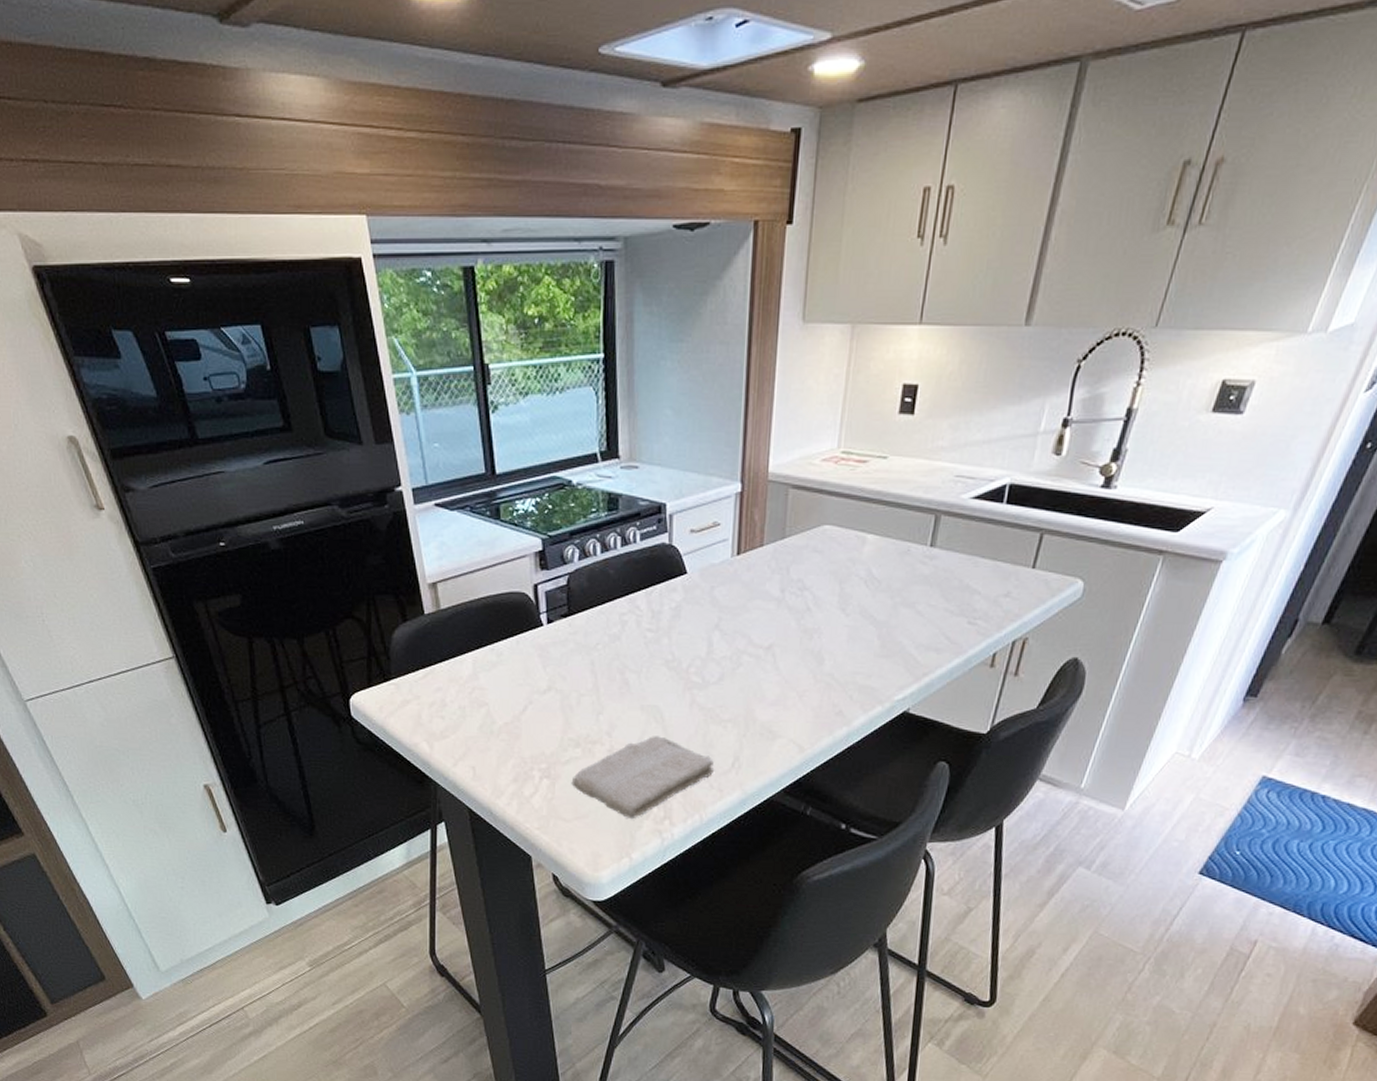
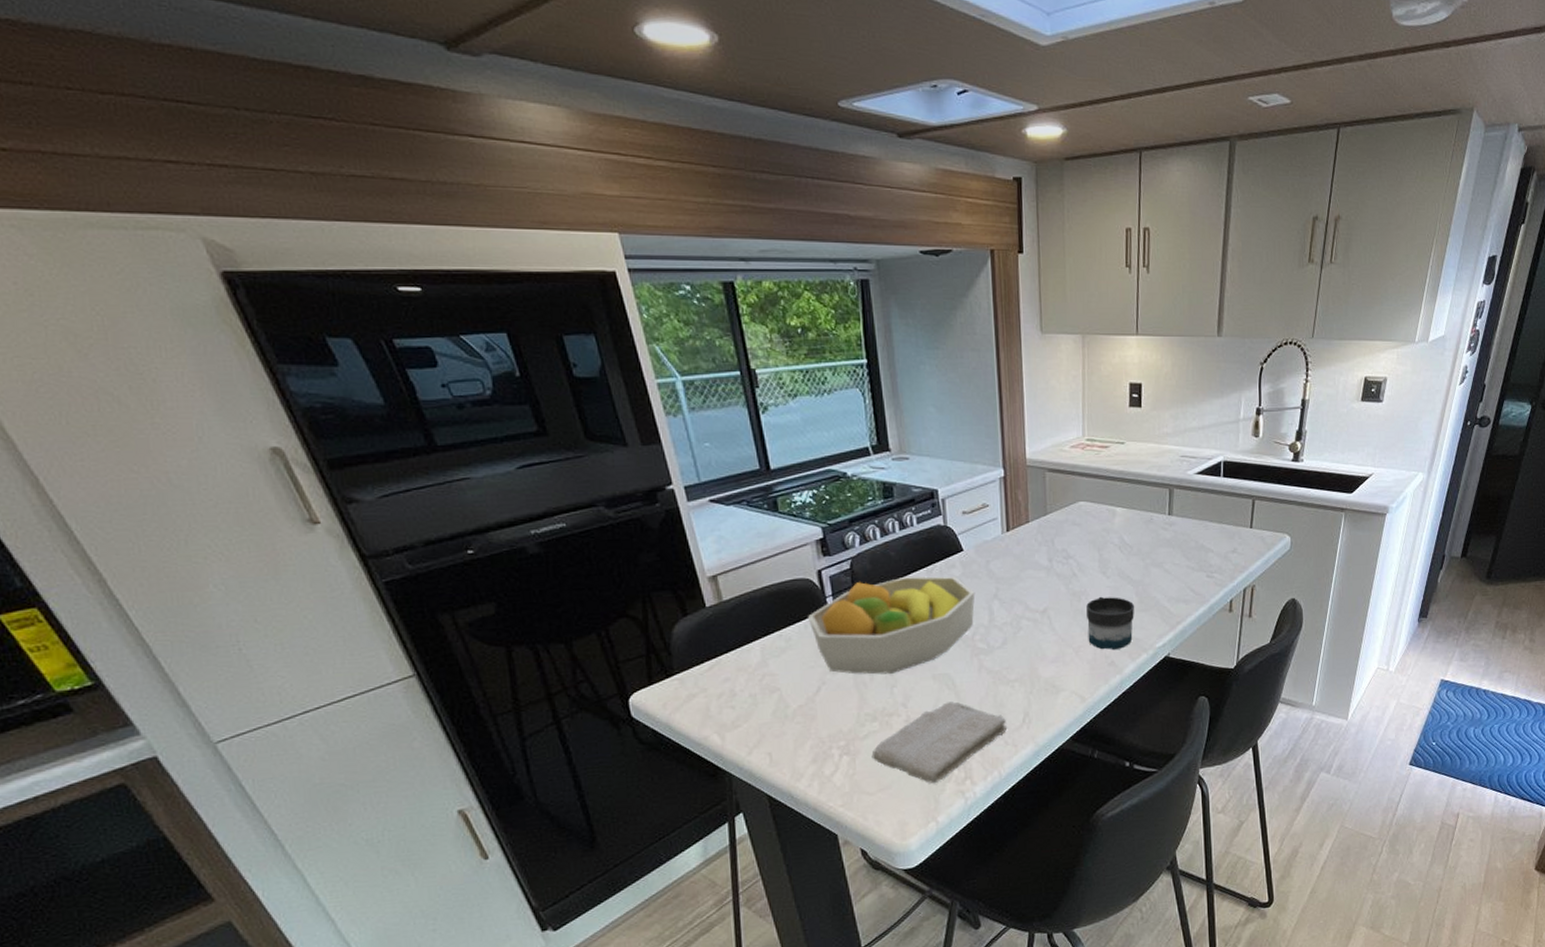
fruit bowl: none [521,597,695,700] -> present [808,576,975,675]
mug: none [815,636,875,699] -> present [1086,596,1135,651]

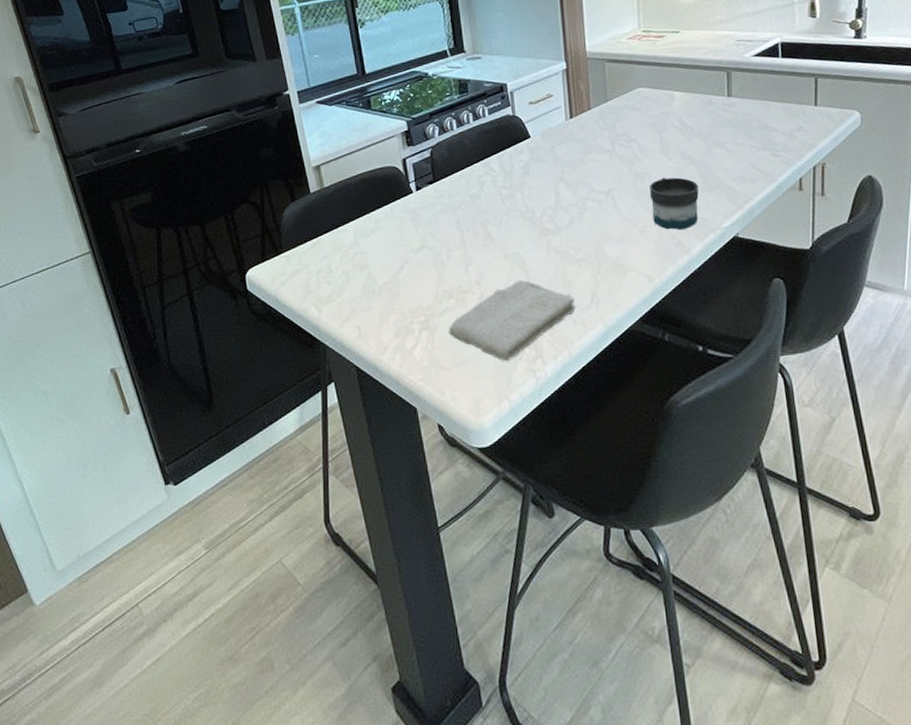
fruit bowl: present [808,576,975,675] -> none [394,161,542,254]

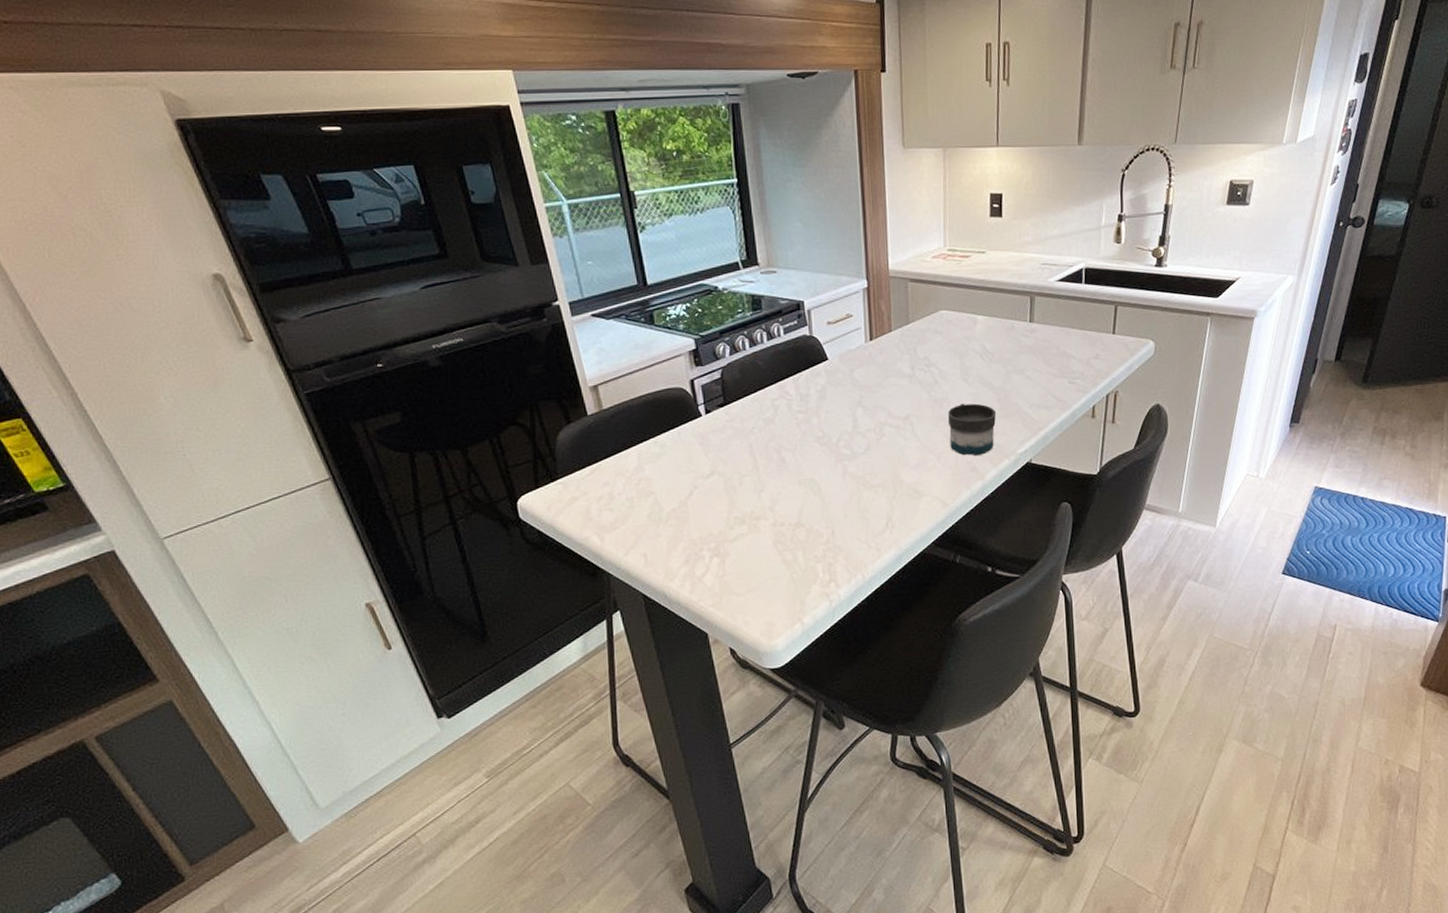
washcloth: present [448,280,575,361] -> none [740,506,870,585]

